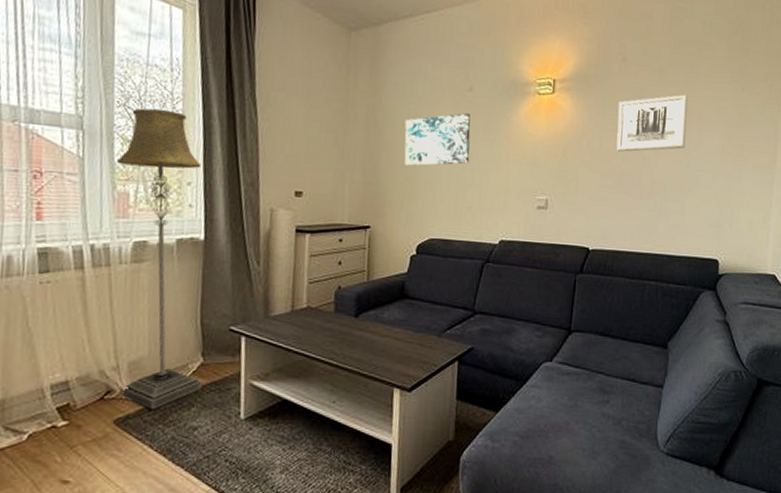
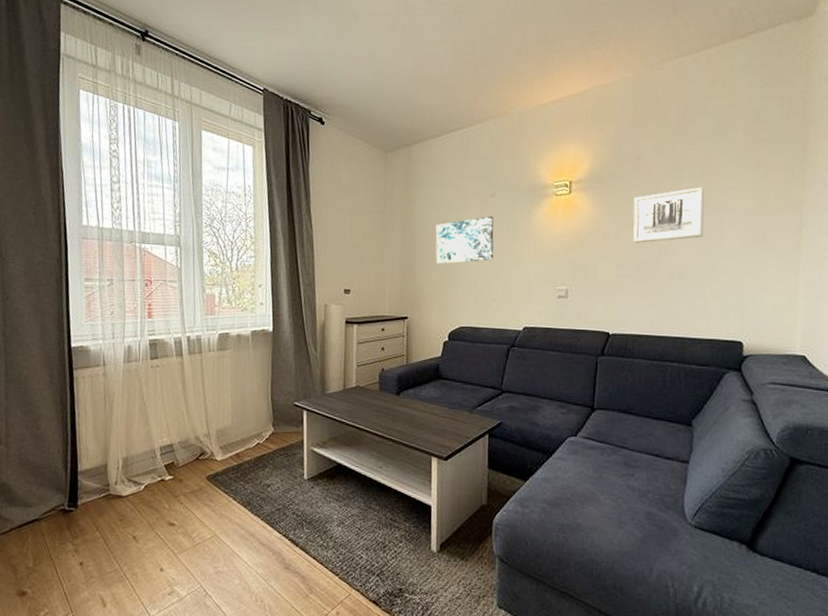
floor lamp: present [117,108,202,410] -> none [206,227,273,470]

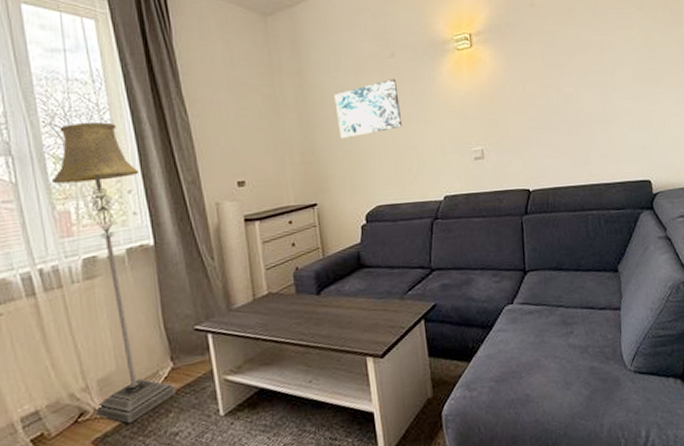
floor lamp: none [206,227,273,470] -> present [52,121,176,424]
wall art: present [633,186,704,243] -> none [534,29,603,93]

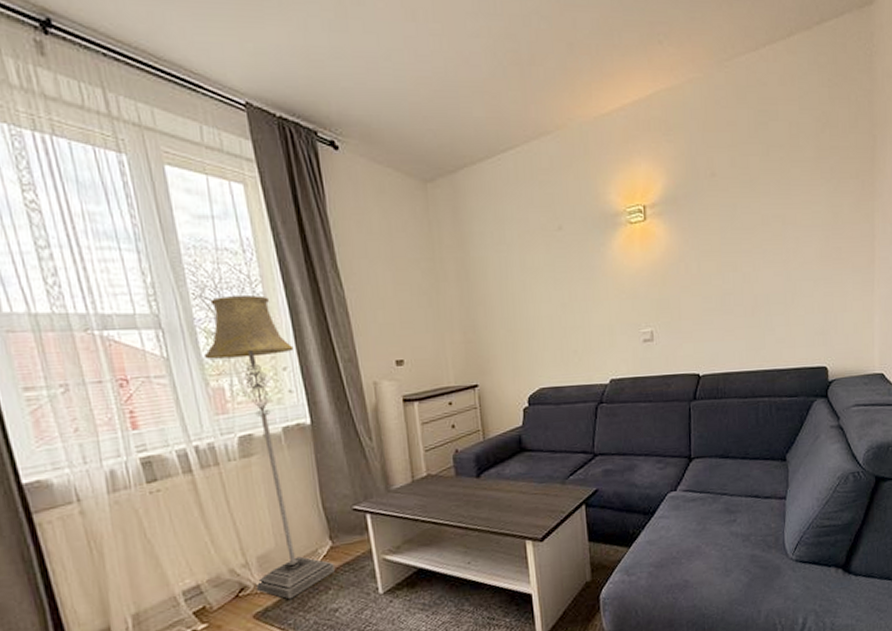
wall art: present [334,79,403,139] -> none [497,254,569,317]

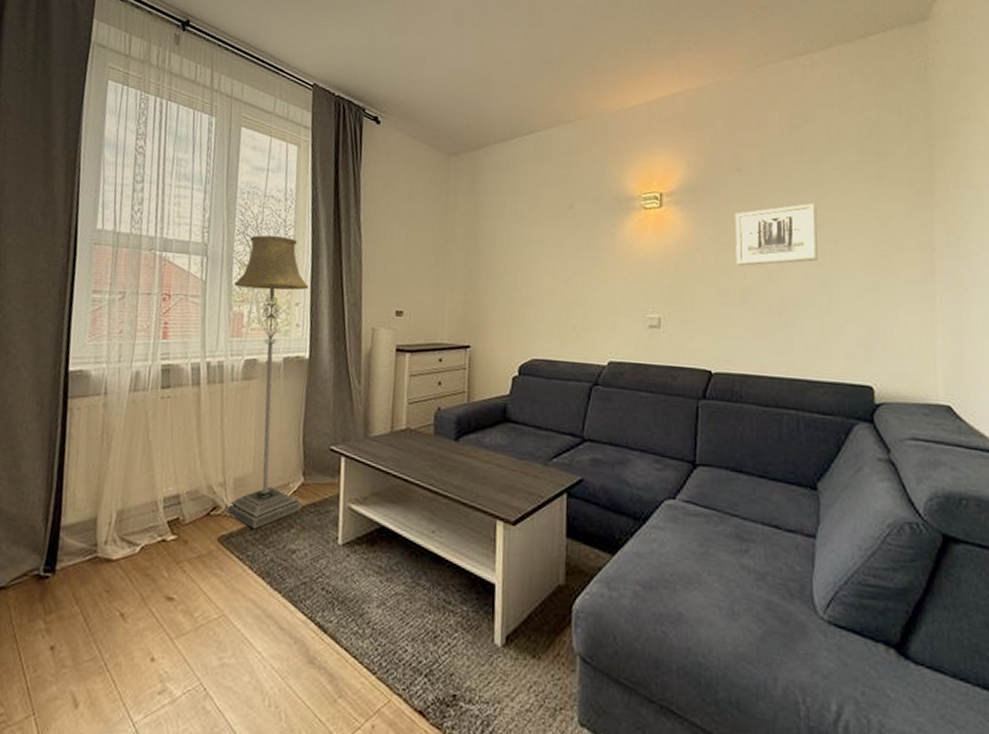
wall art: none [712,202,784,272] -> present [735,203,819,266]

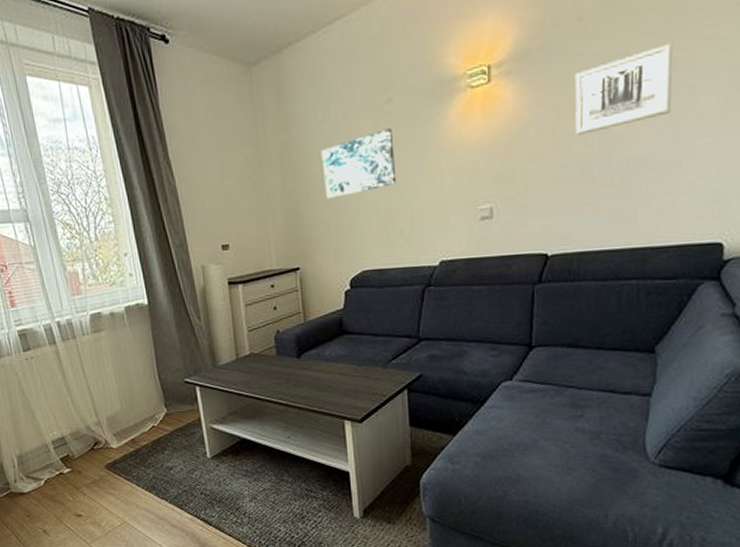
floor lamp: present [226,235,309,530] -> none [62,188,170,456]
wall art: none [504,230,573,285] -> present [321,128,397,199]

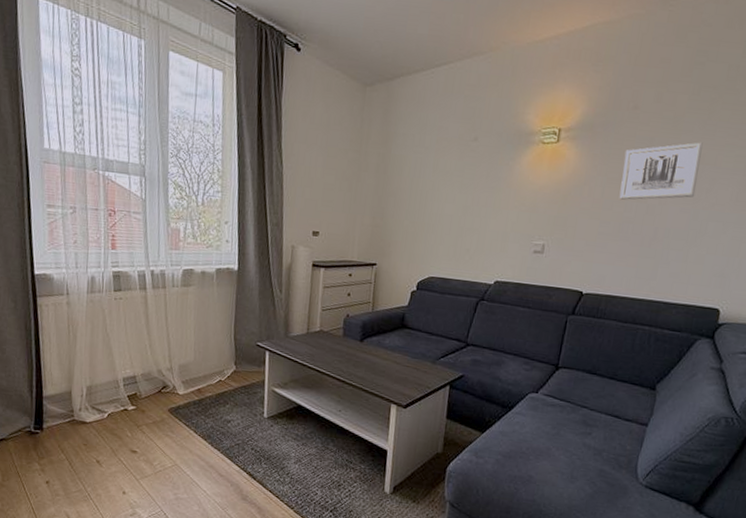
wall art: present [321,128,397,199] -> none [410,162,474,211]

